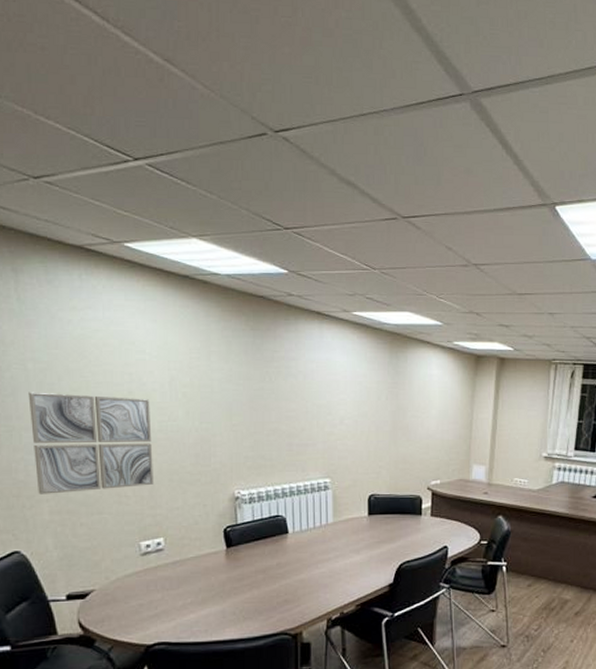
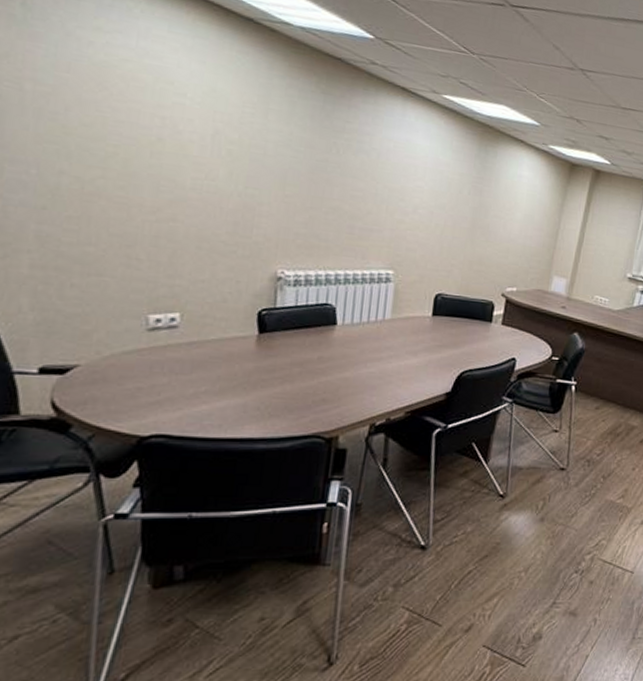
wall art: present [28,392,154,494] -> none [17,117,184,251]

